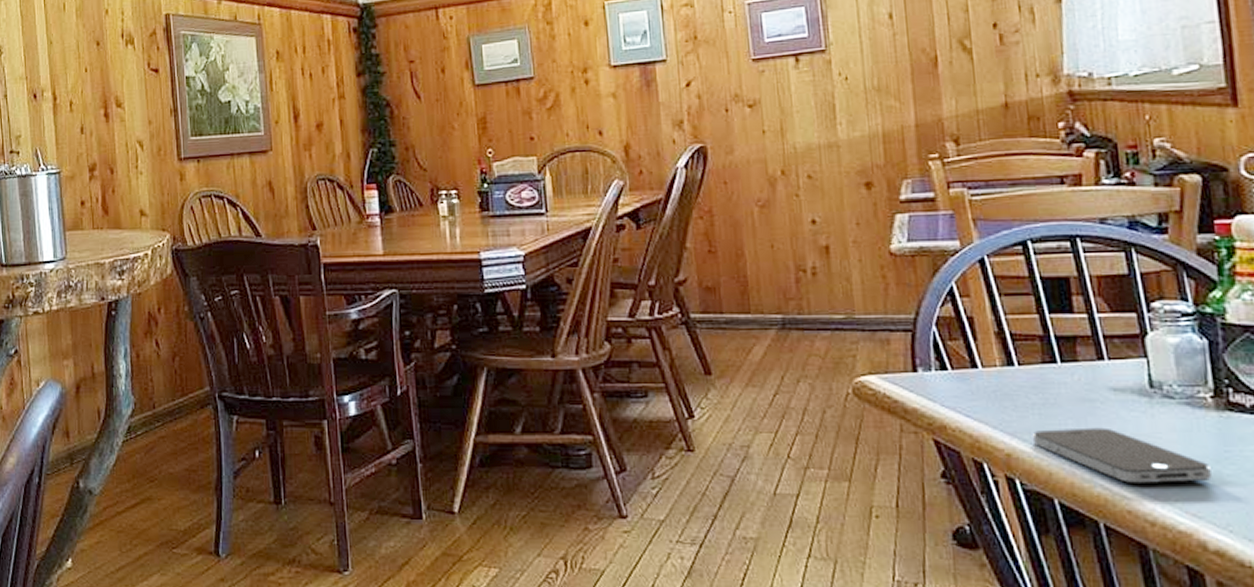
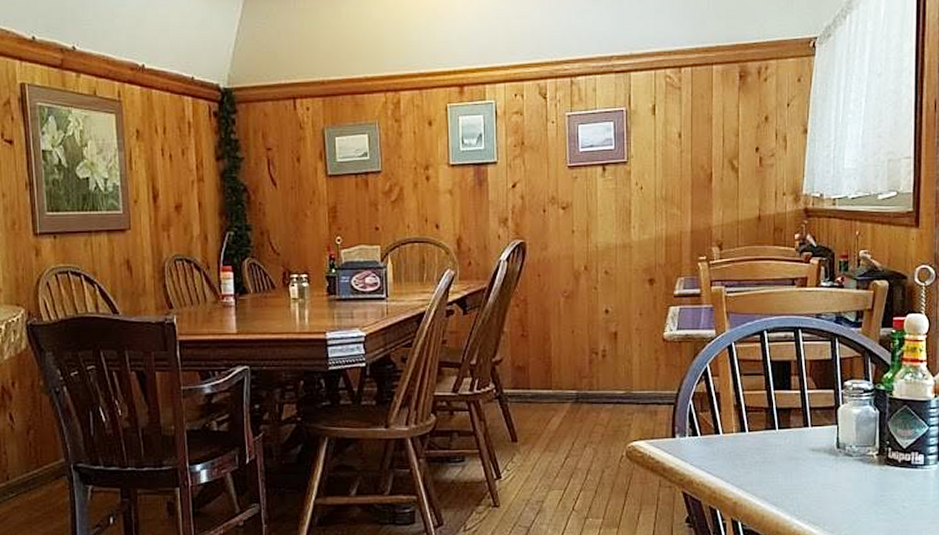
smartphone: present [1033,427,1212,485] -> none [754,479,871,523]

